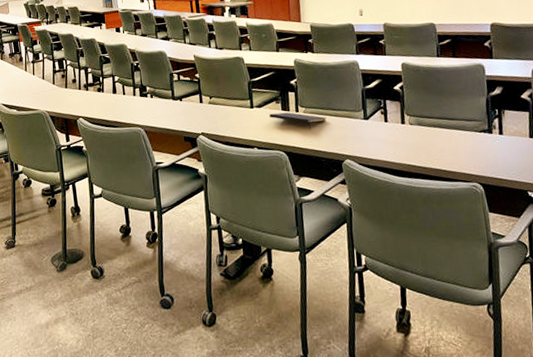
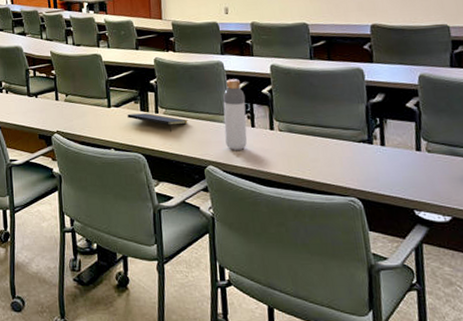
bottle: none [358,77,381,144] -> present [223,79,247,150]

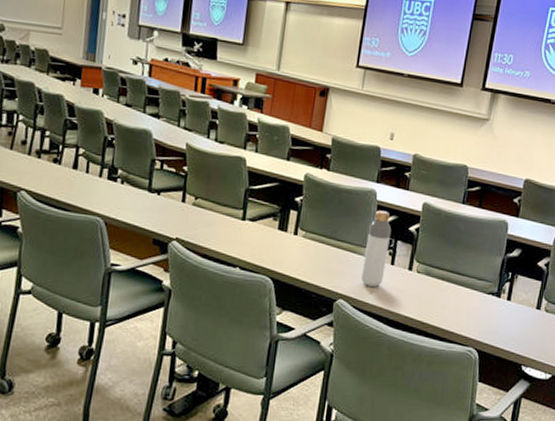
notepad: present [127,113,188,132] -> none [262,231,327,257]

